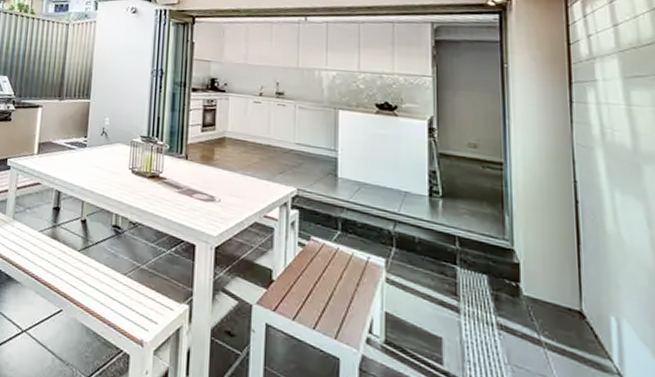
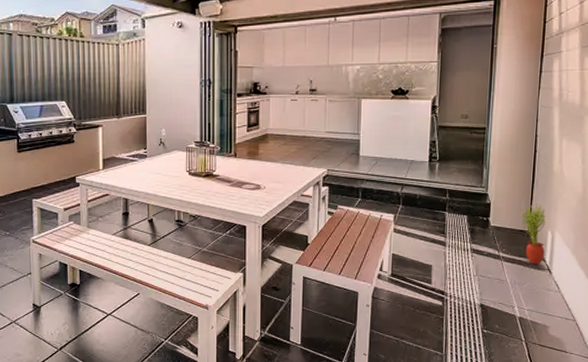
potted plant: none [564,274,610,364] -> present [520,204,546,264]

